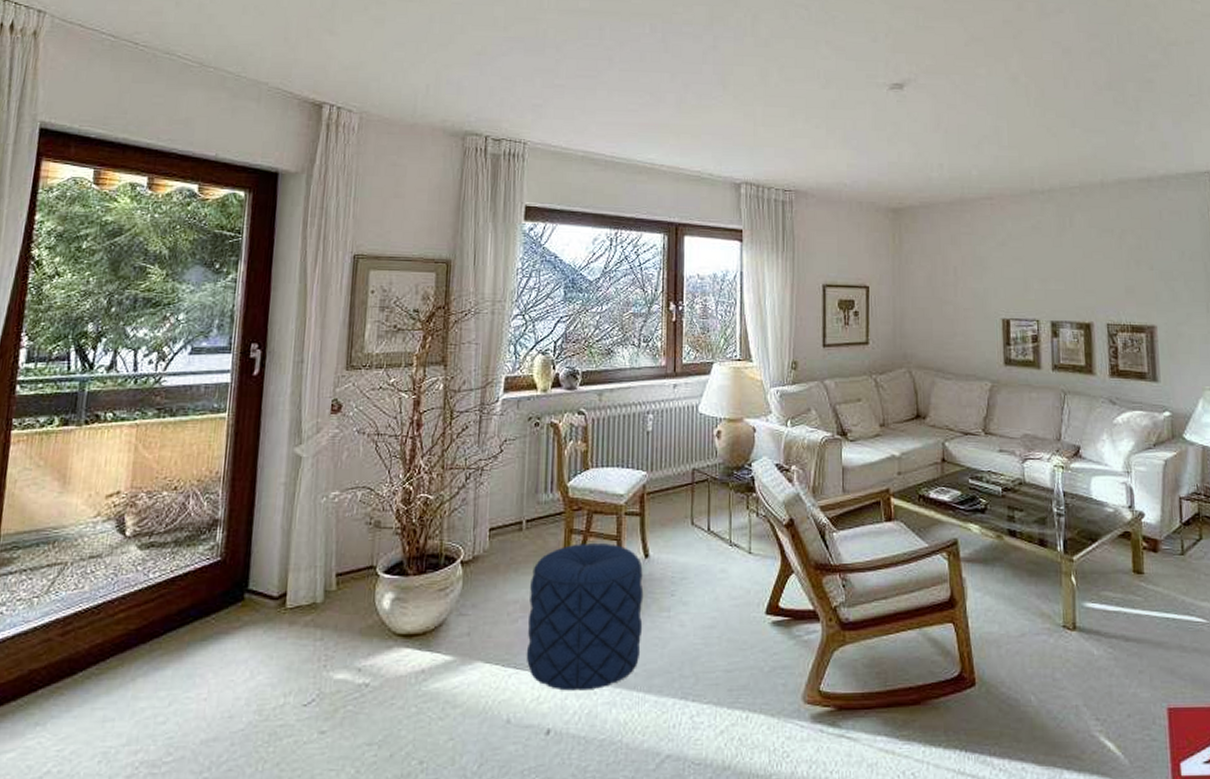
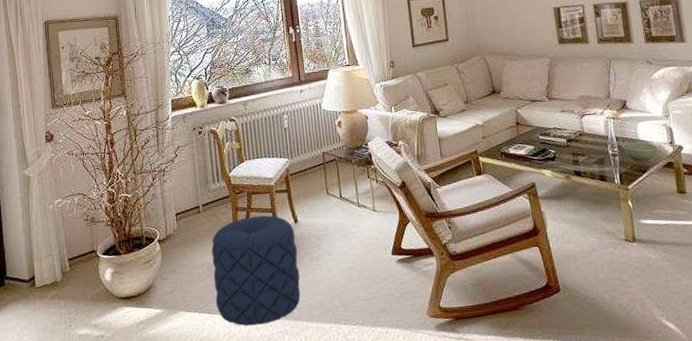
bowl: none [1069,500,1114,530] -> present [621,142,659,164]

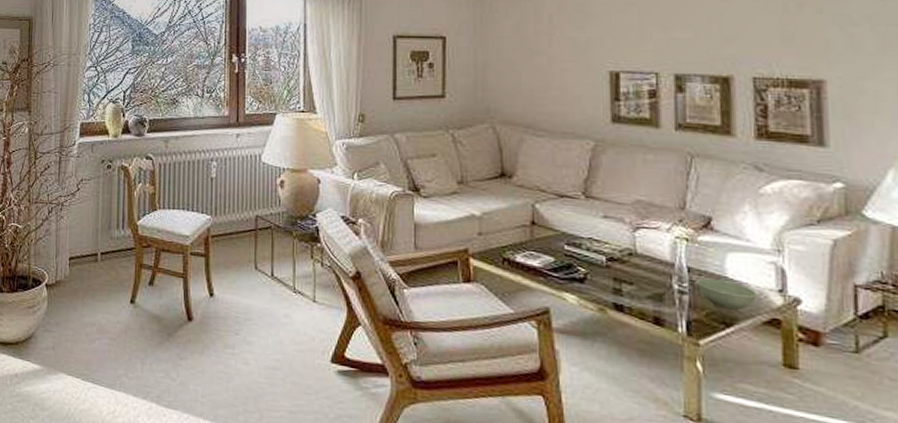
pouf: present [211,215,301,326] -> none [102,278,209,412]

